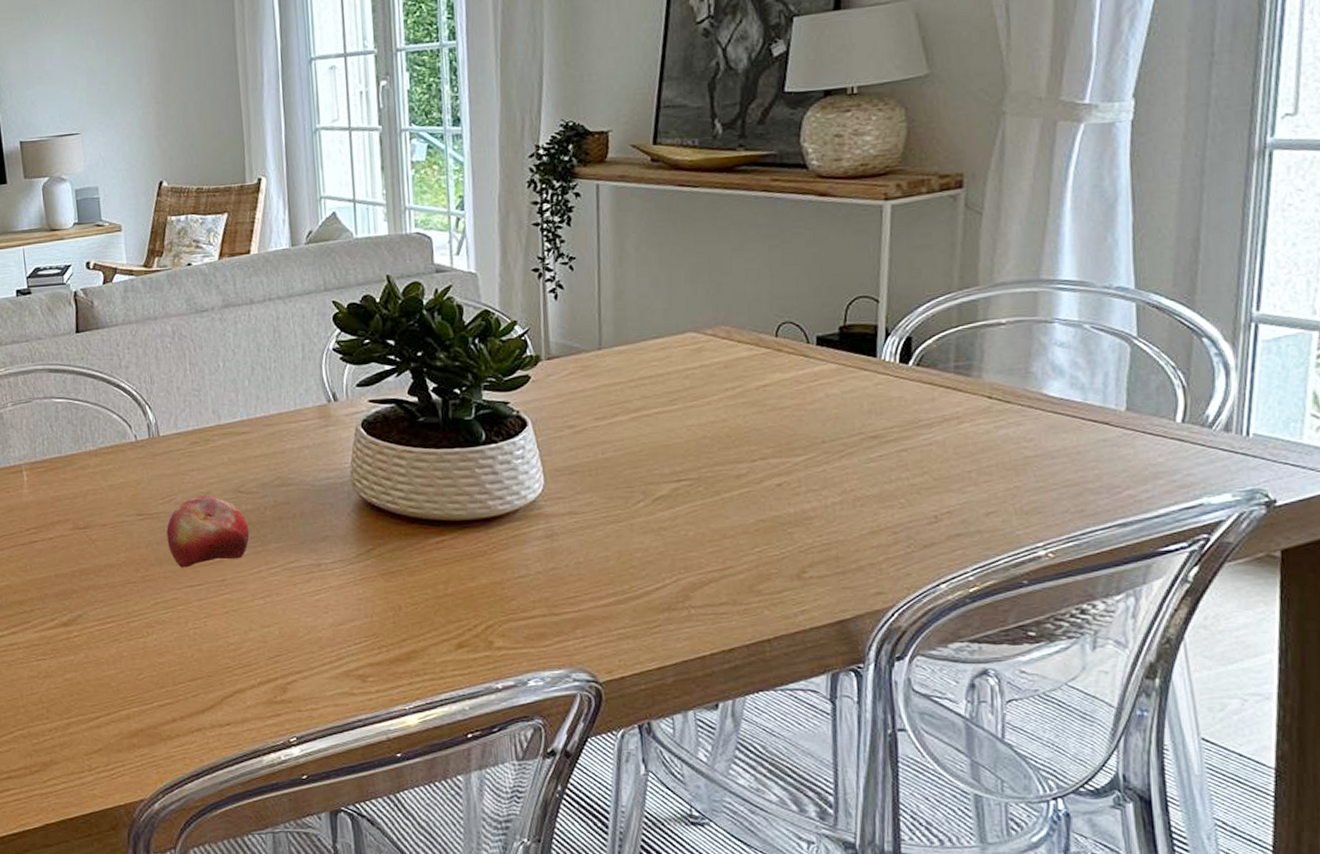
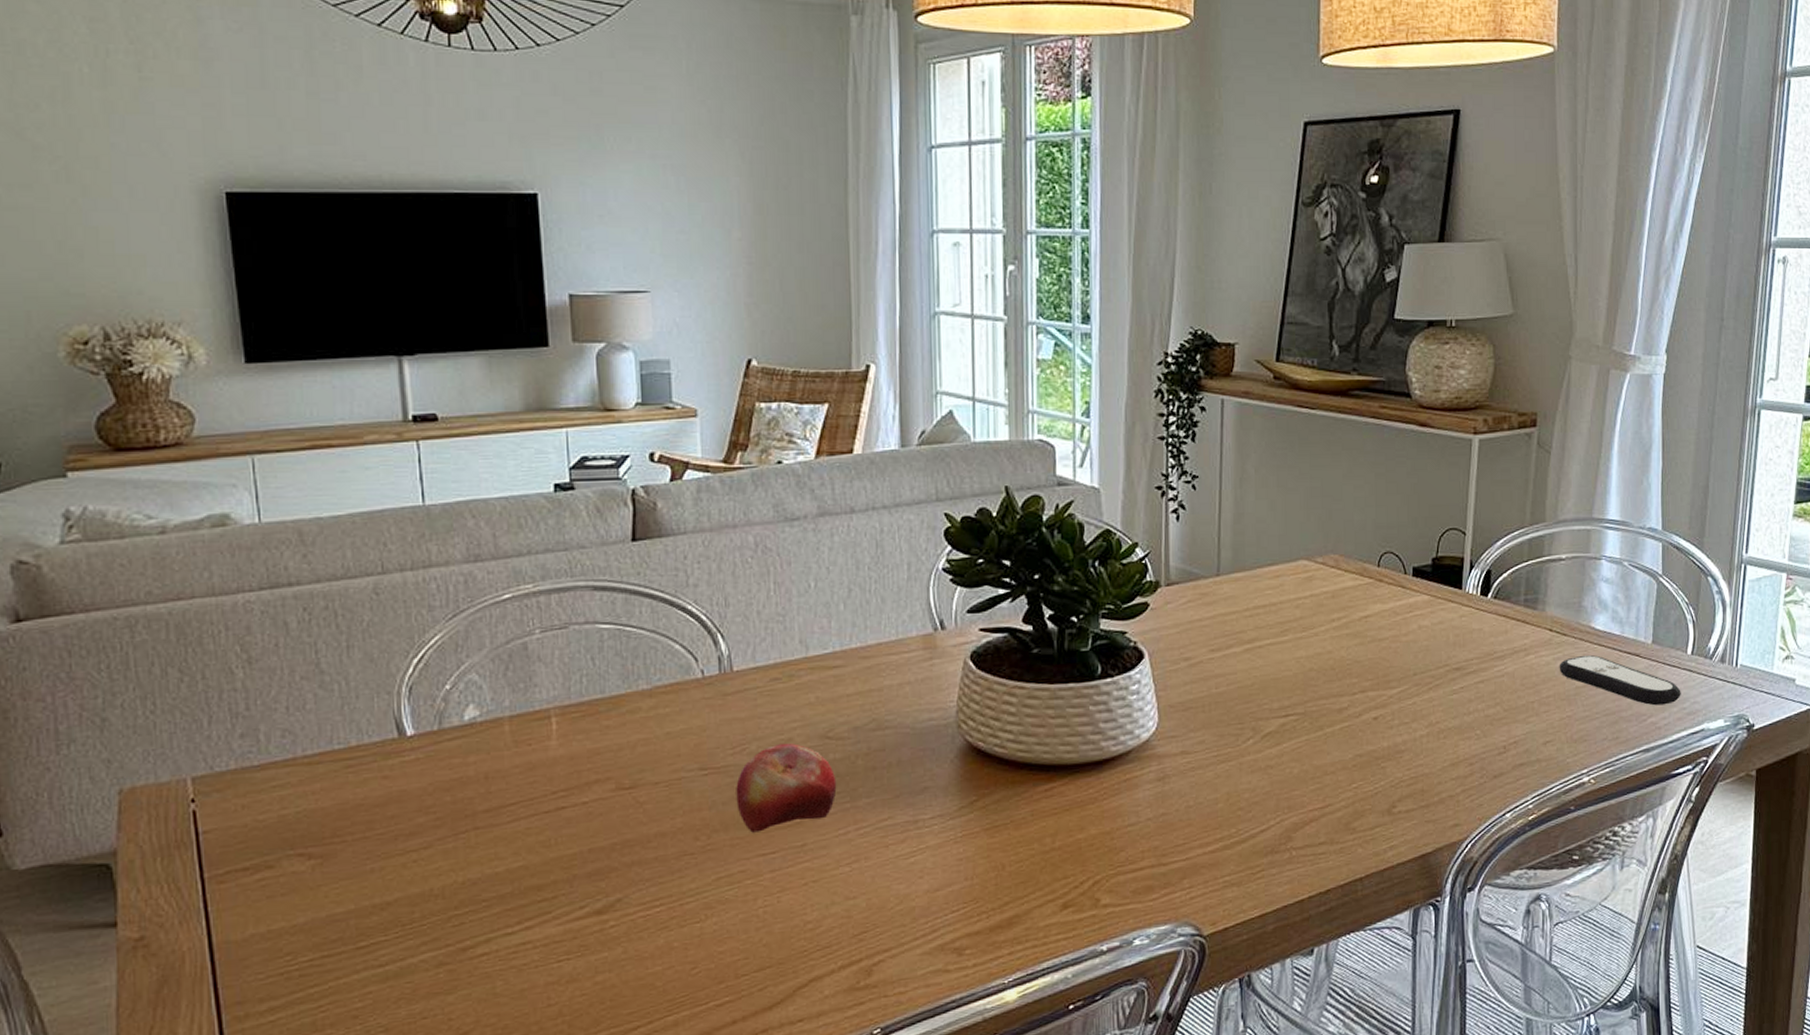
remote control: none [1002,422,1169,477] -> present [1559,654,1681,706]

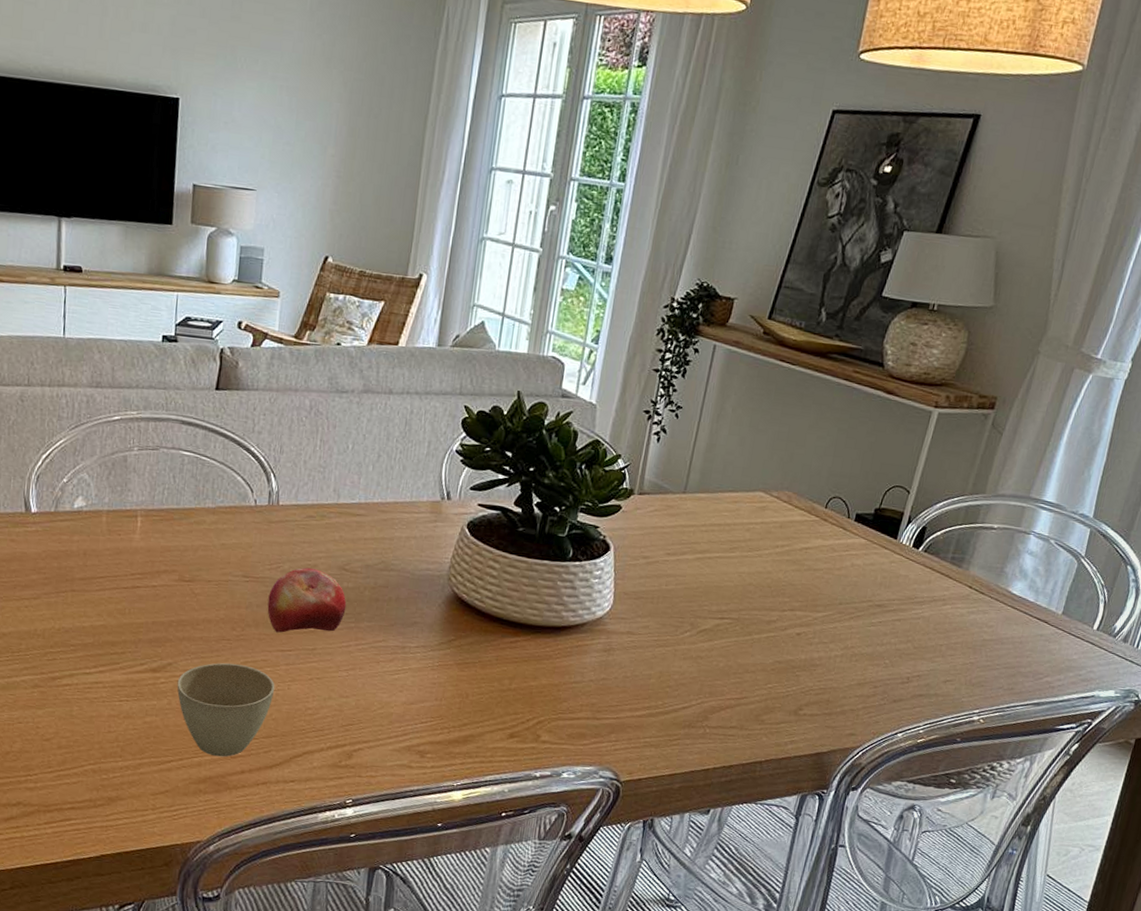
cup: none [632,882,761,1009] -> present [177,663,275,757]
remote control: present [1559,654,1681,706] -> none [971,613,1080,669]

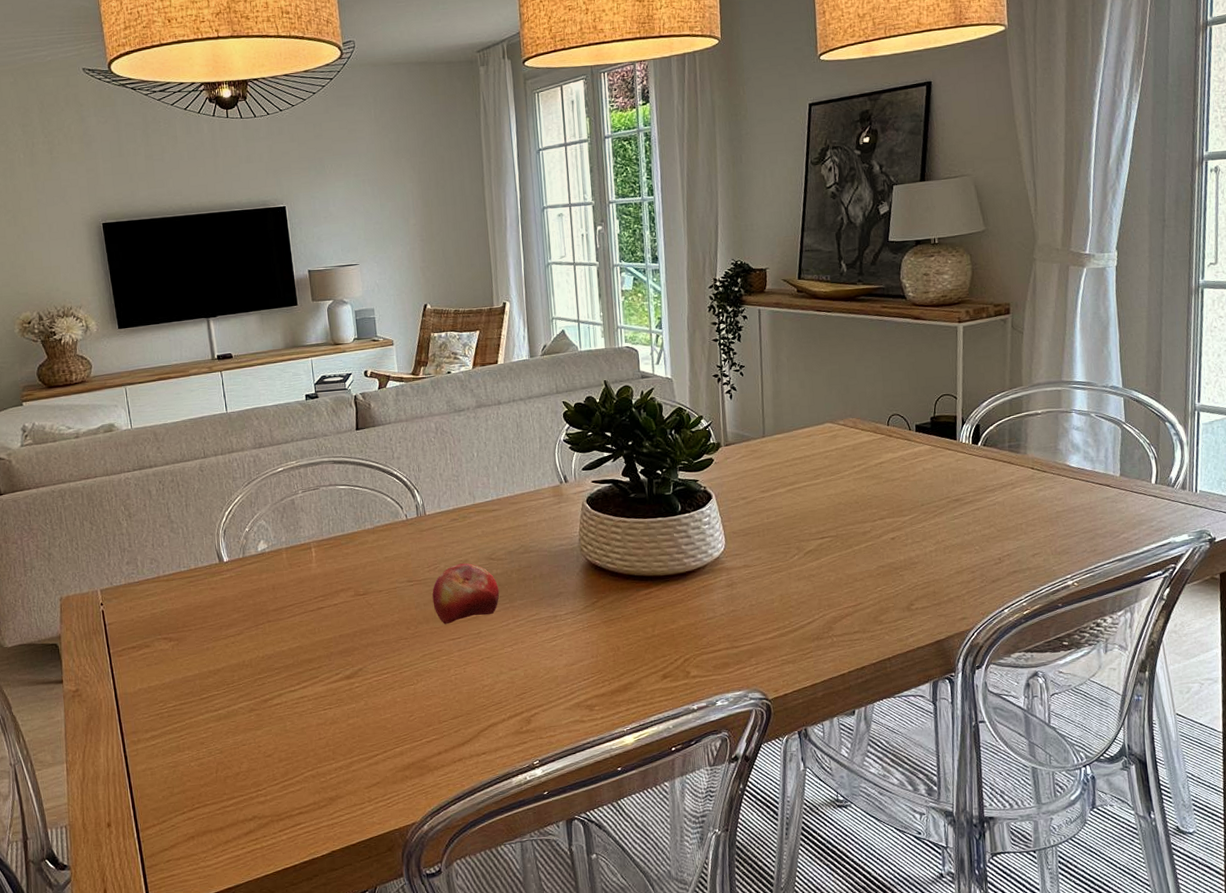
cup: present [177,663,275,757] -> none [369,658,453,744]

